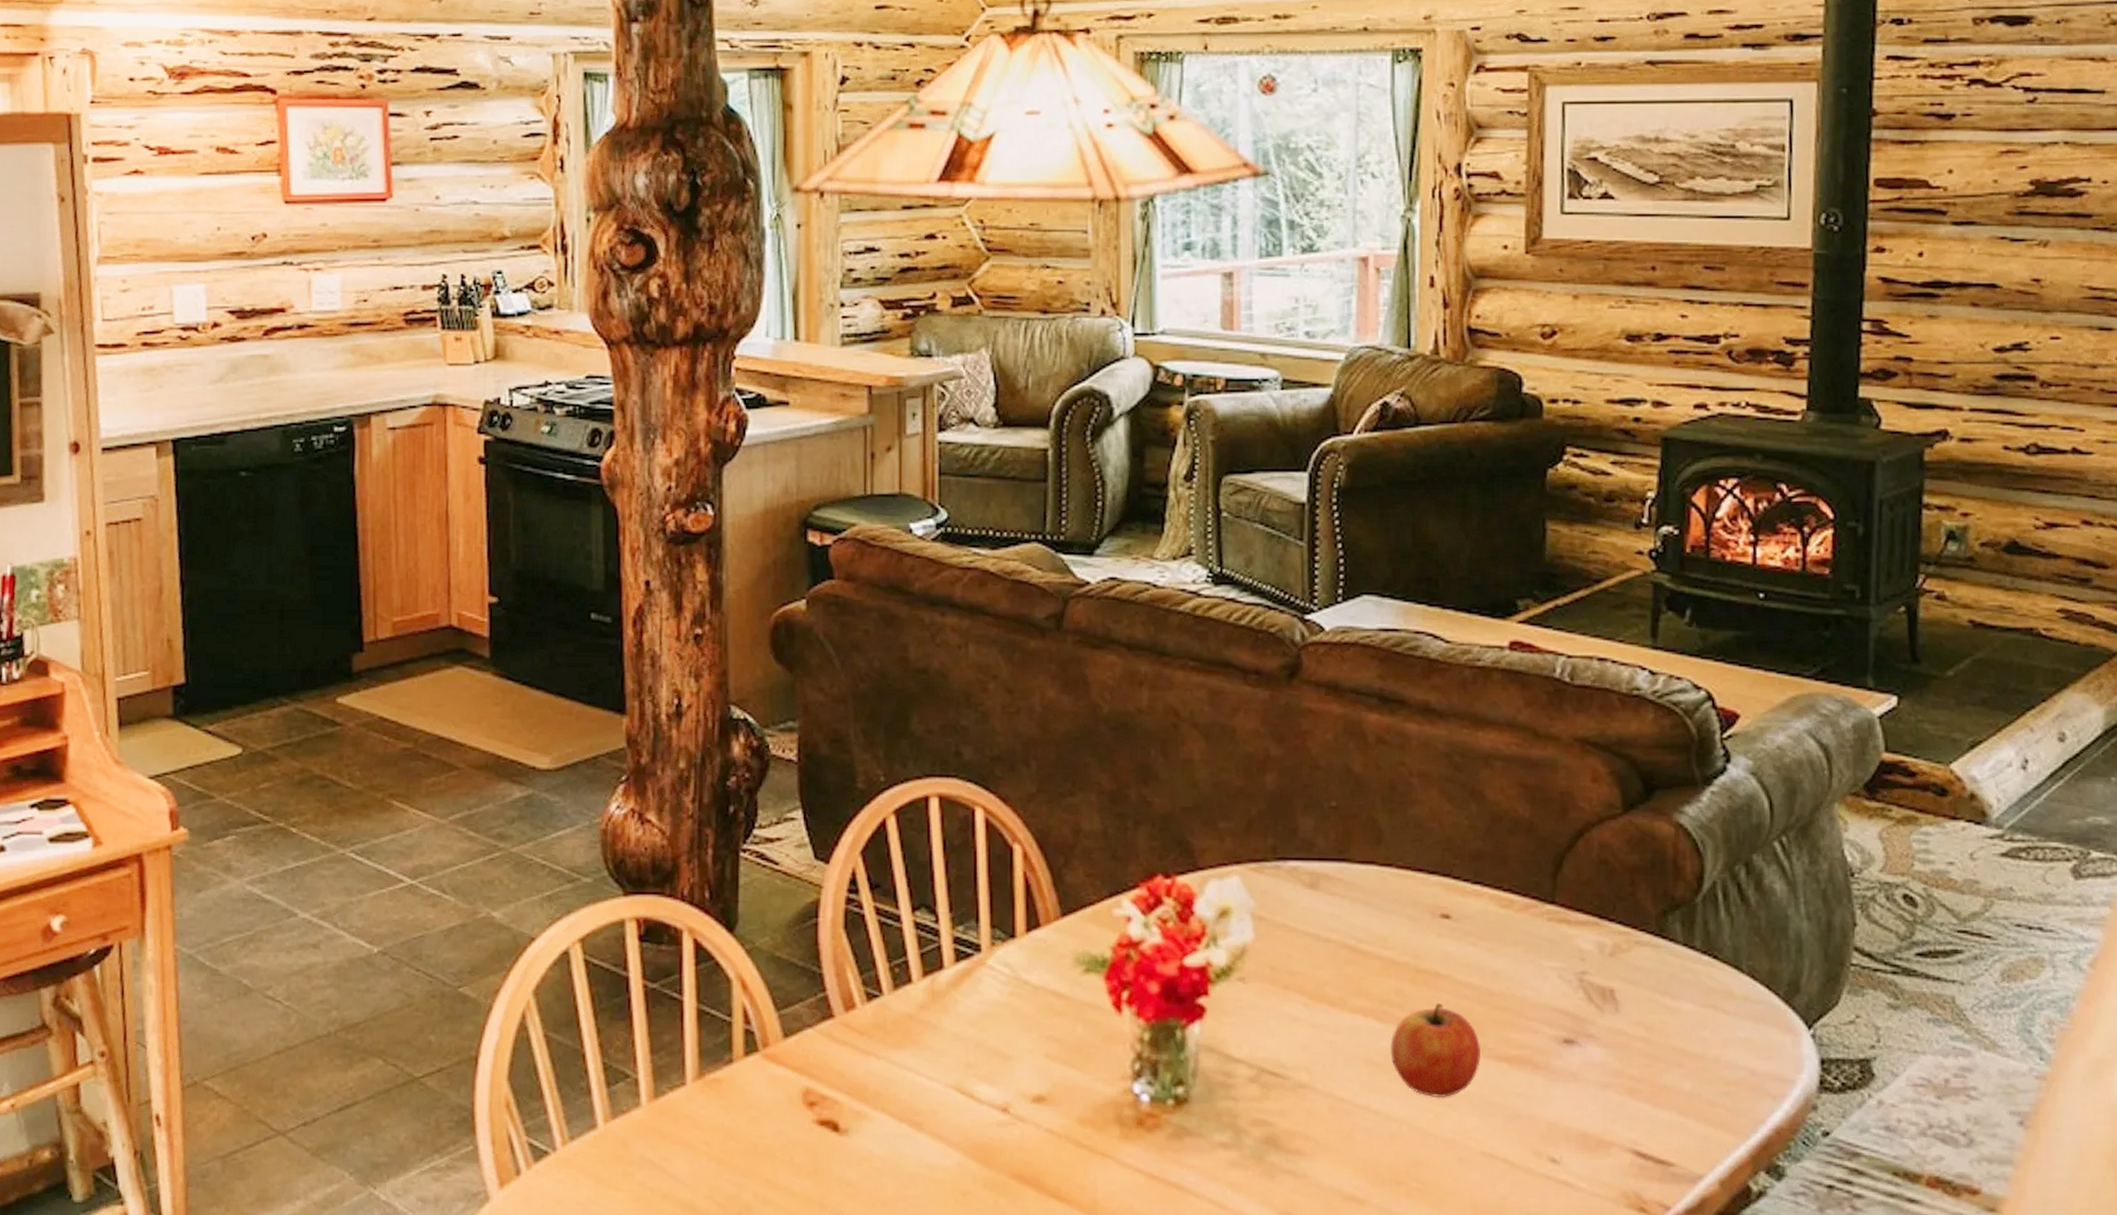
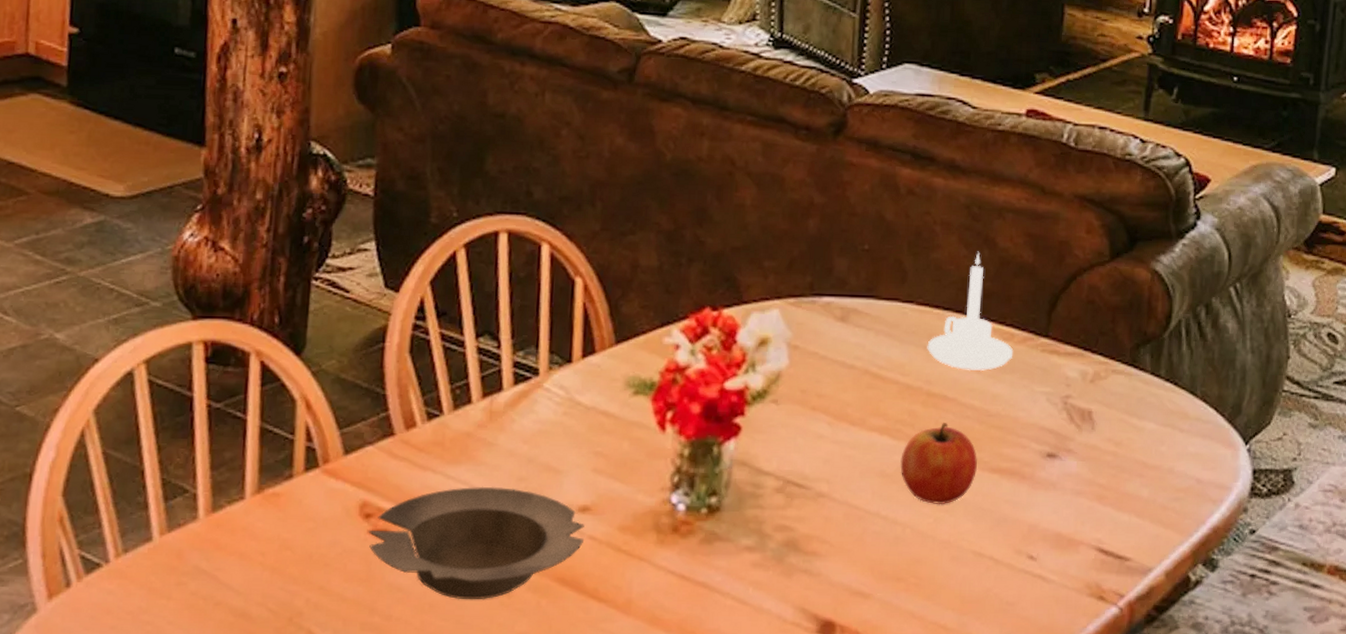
bowl: none [813,1073,1042,1198] -> present [368,486,585,600]
candle holder: none [1412,806,1515,944] -> present [927,251,1014,372]

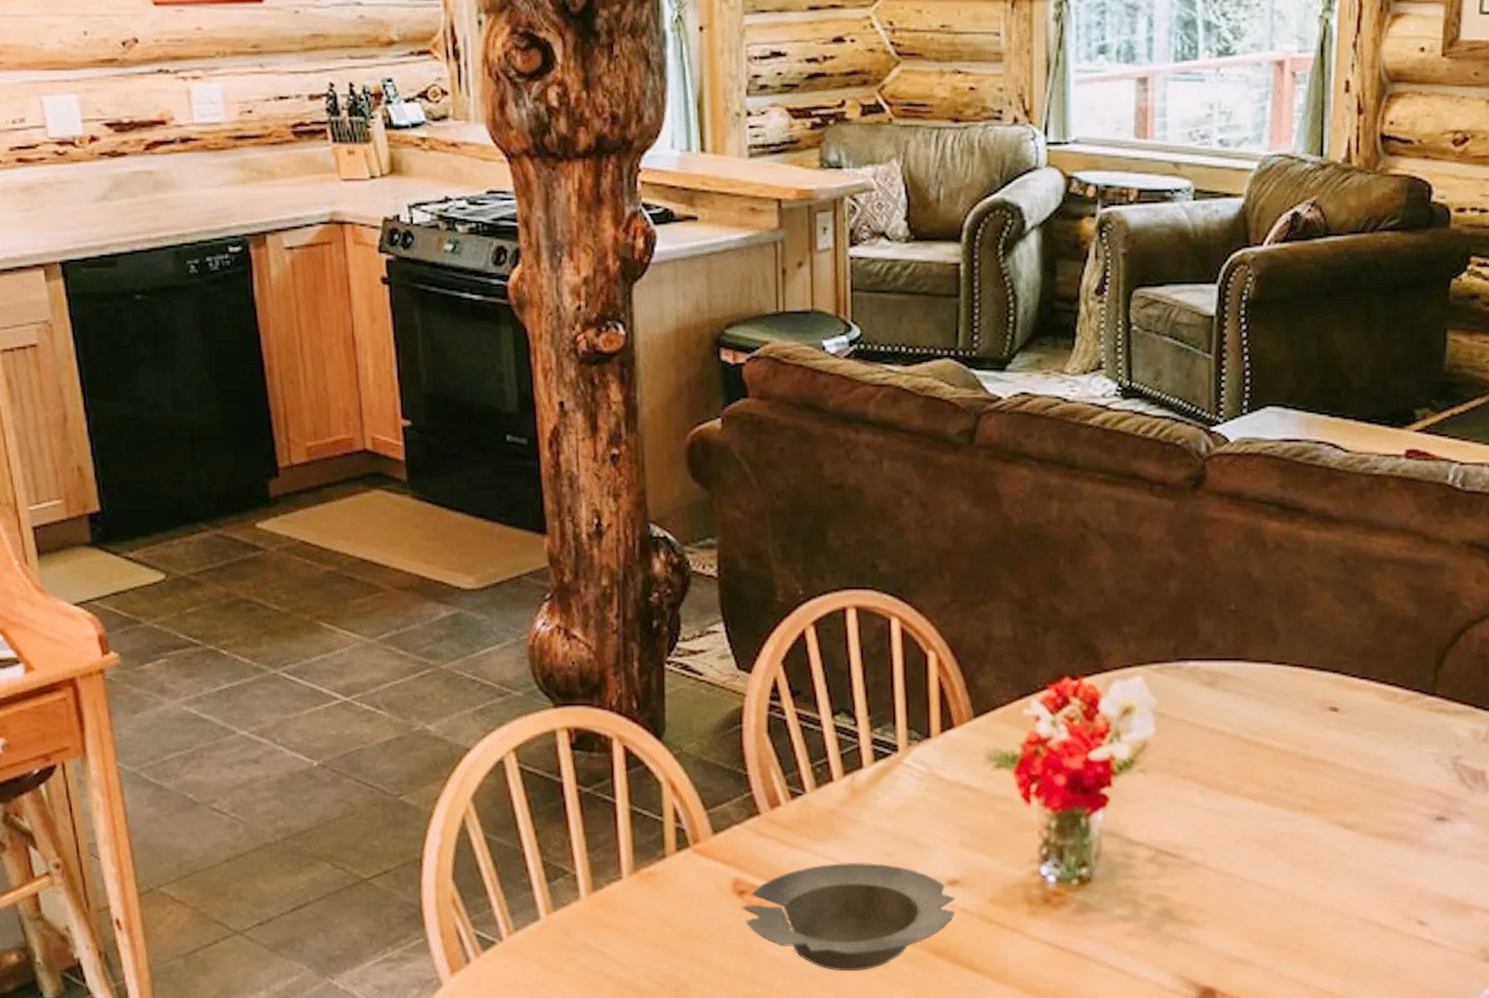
fruit: present [900,423,978,505] -> none [1278,788,1361,872]
candle holder: present [927,251,1014,372] -> none [1302,607,1397,734]

